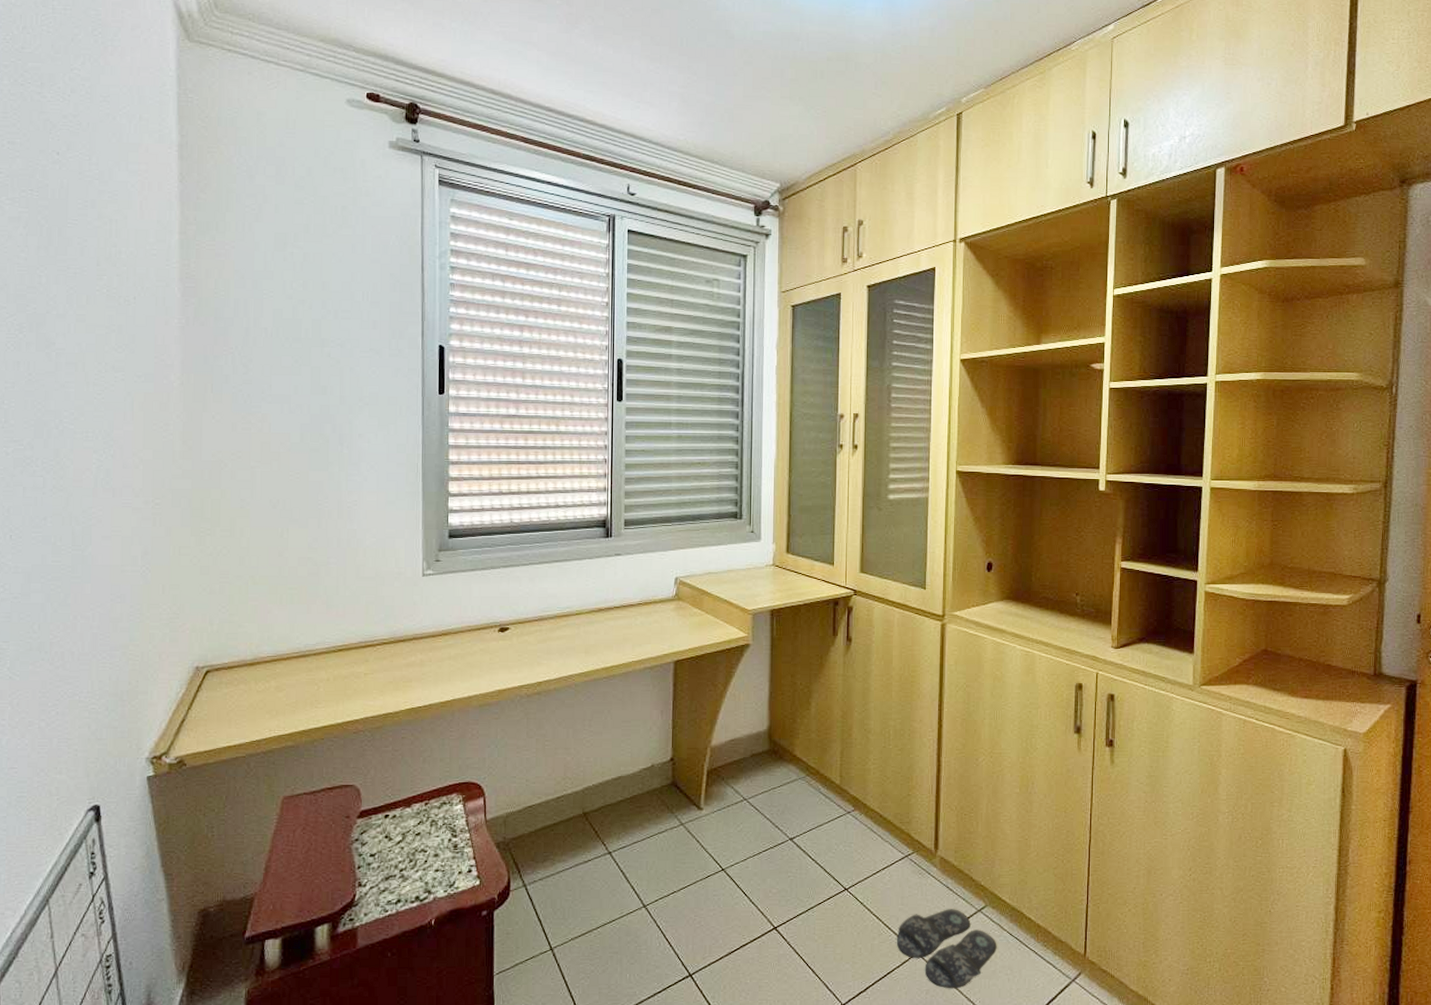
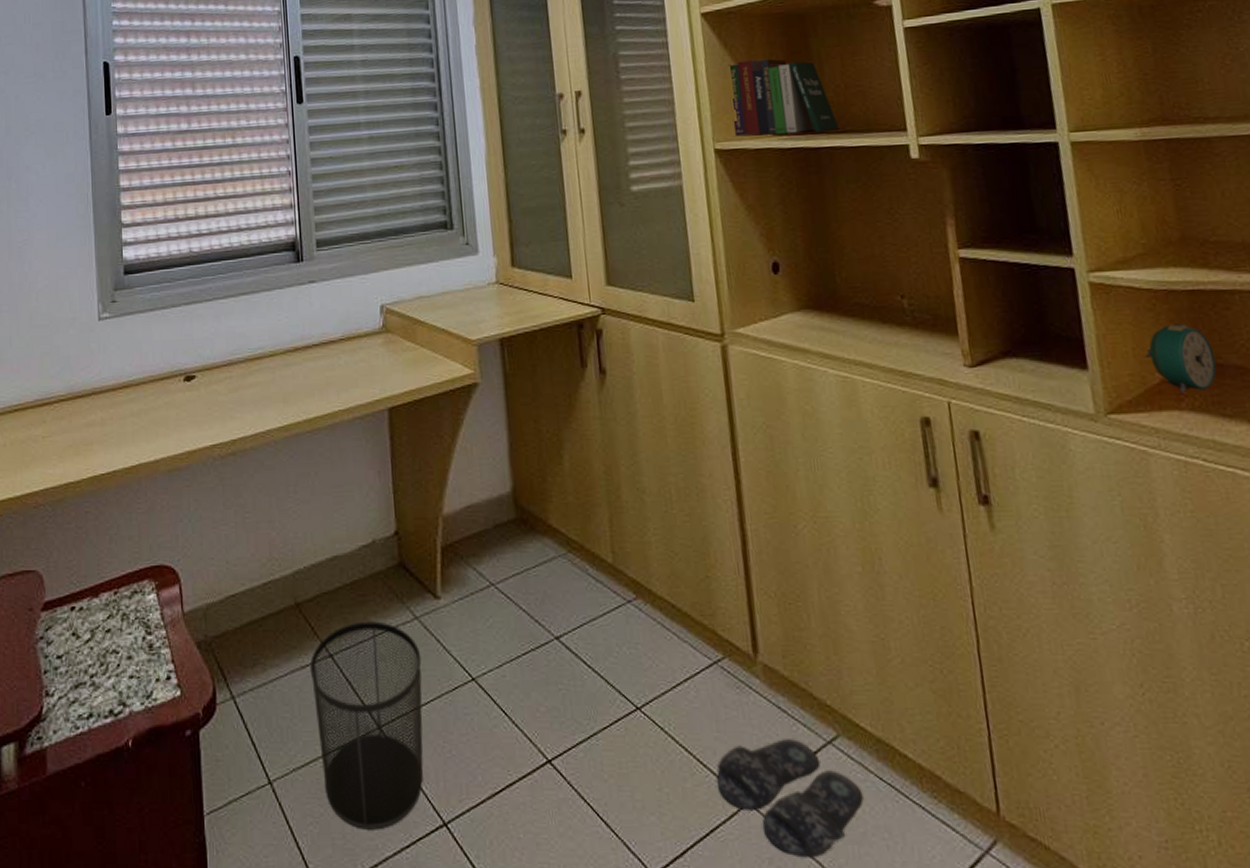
waste bin: none [591,827,683,981] -> present [309,621,424,830]
books: none [973,401,1051,464] -> present [727,58,840,137]
alarm clock: none [1232,623,1276,673] -> present [1145,322,1217,394]

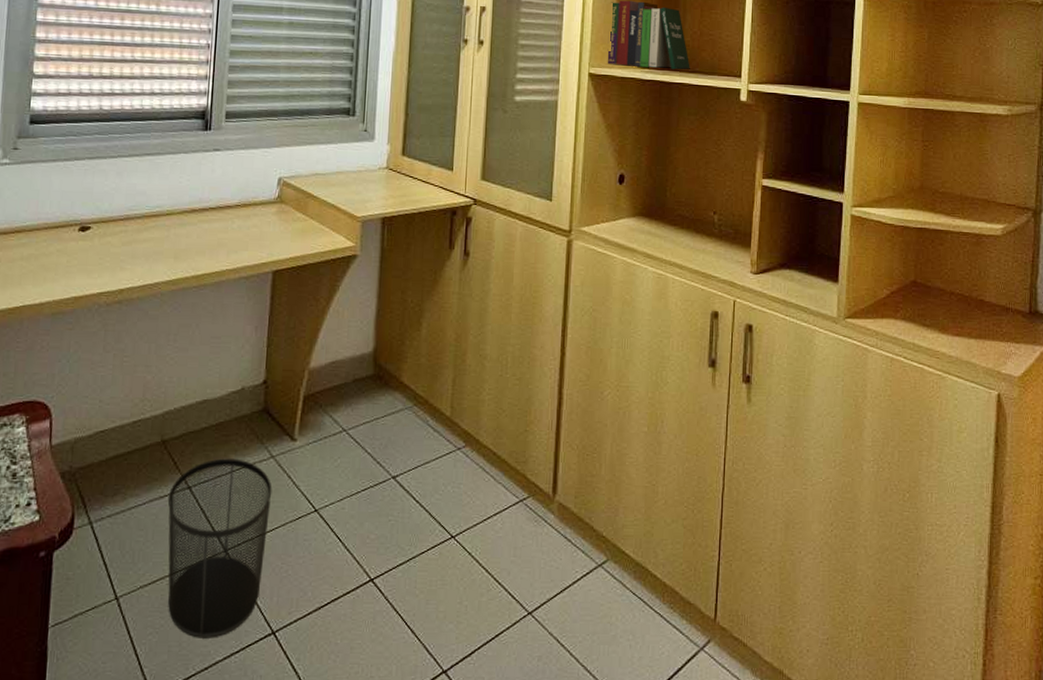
slippers: present [717,739,863,858] -> none [507,562,618,656]
alarm clock: present [1145,322,1217,394] -> none [879,252,926,307]

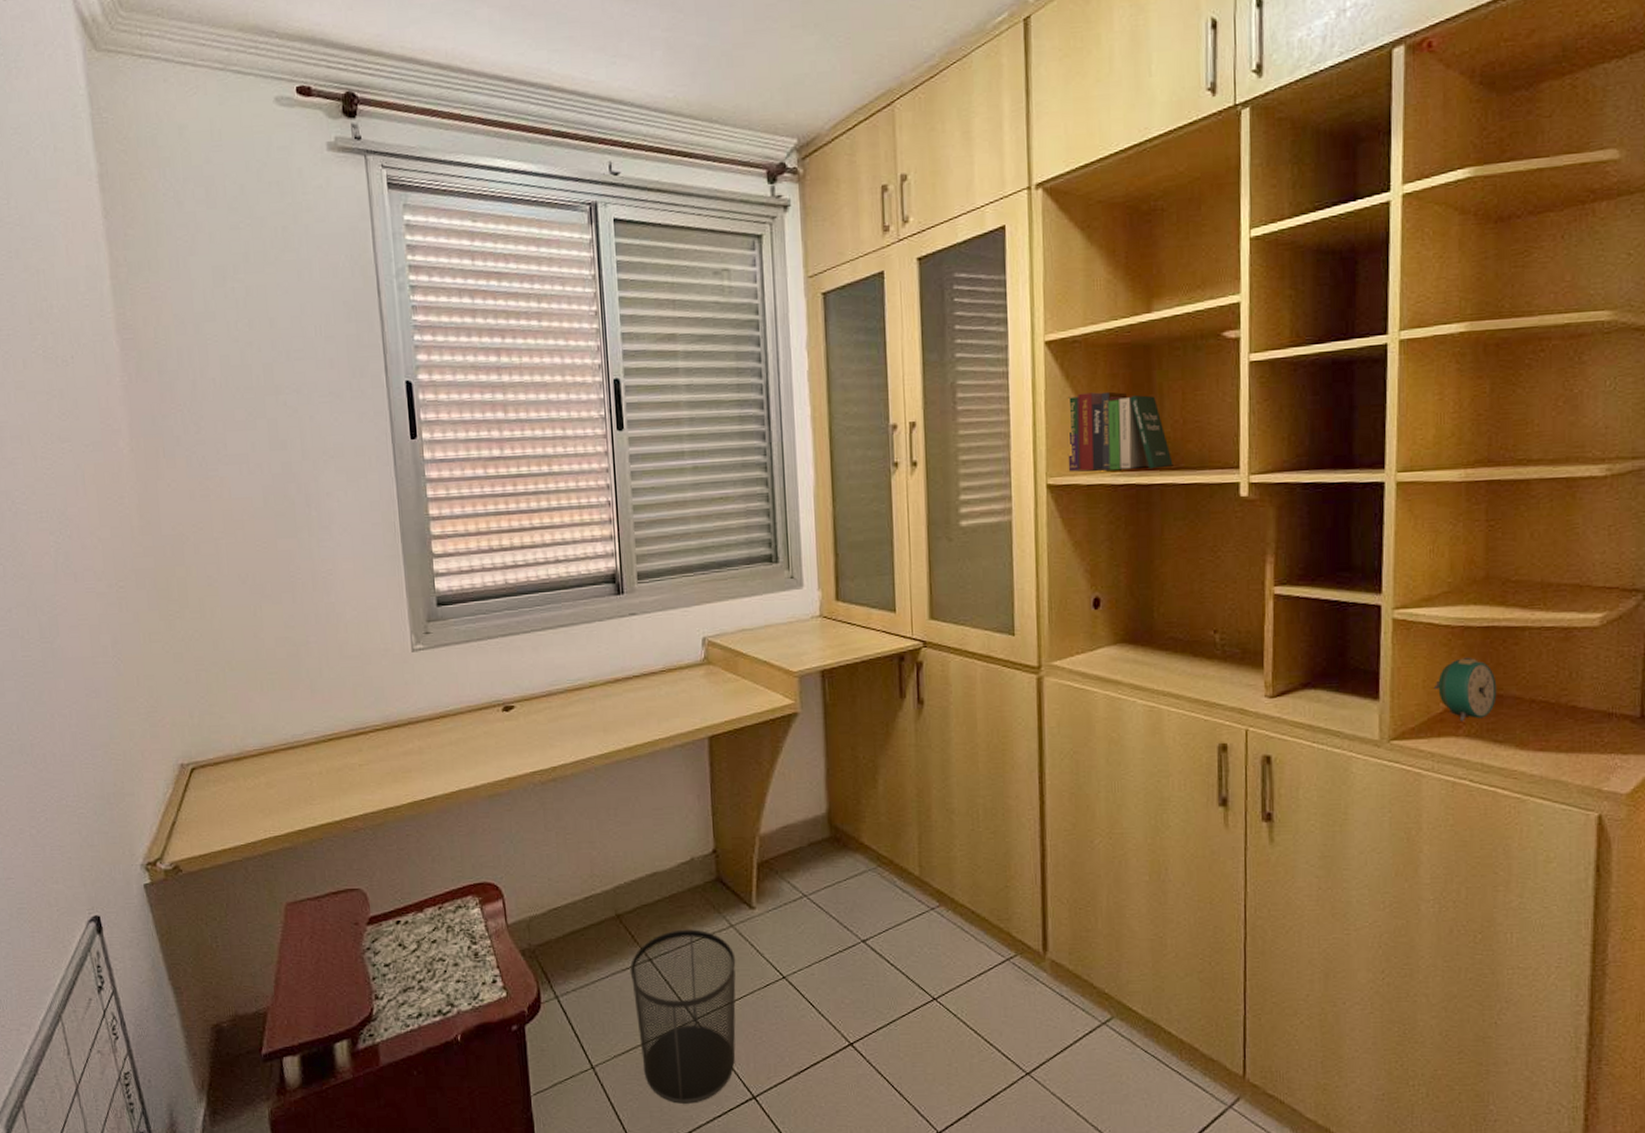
alarm clock: none [879,252,926,307] -> present [1433,657,1497,722]

